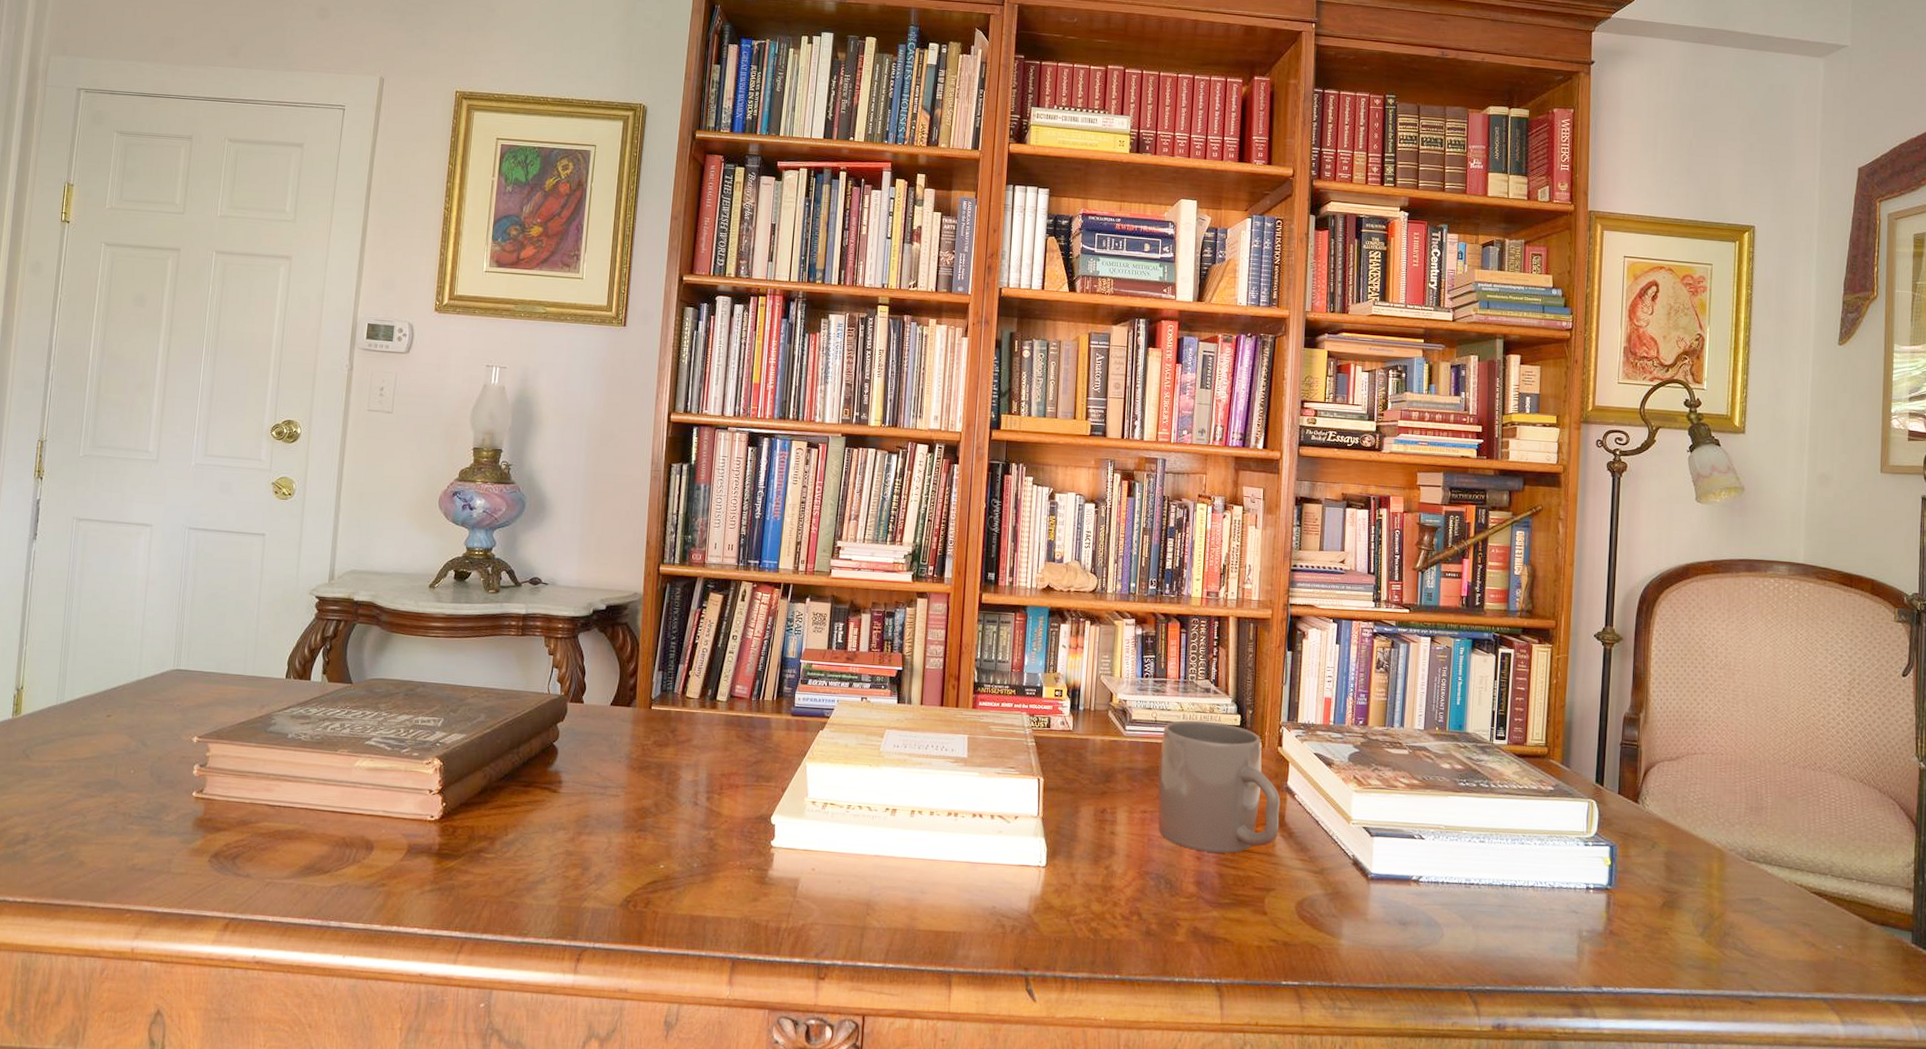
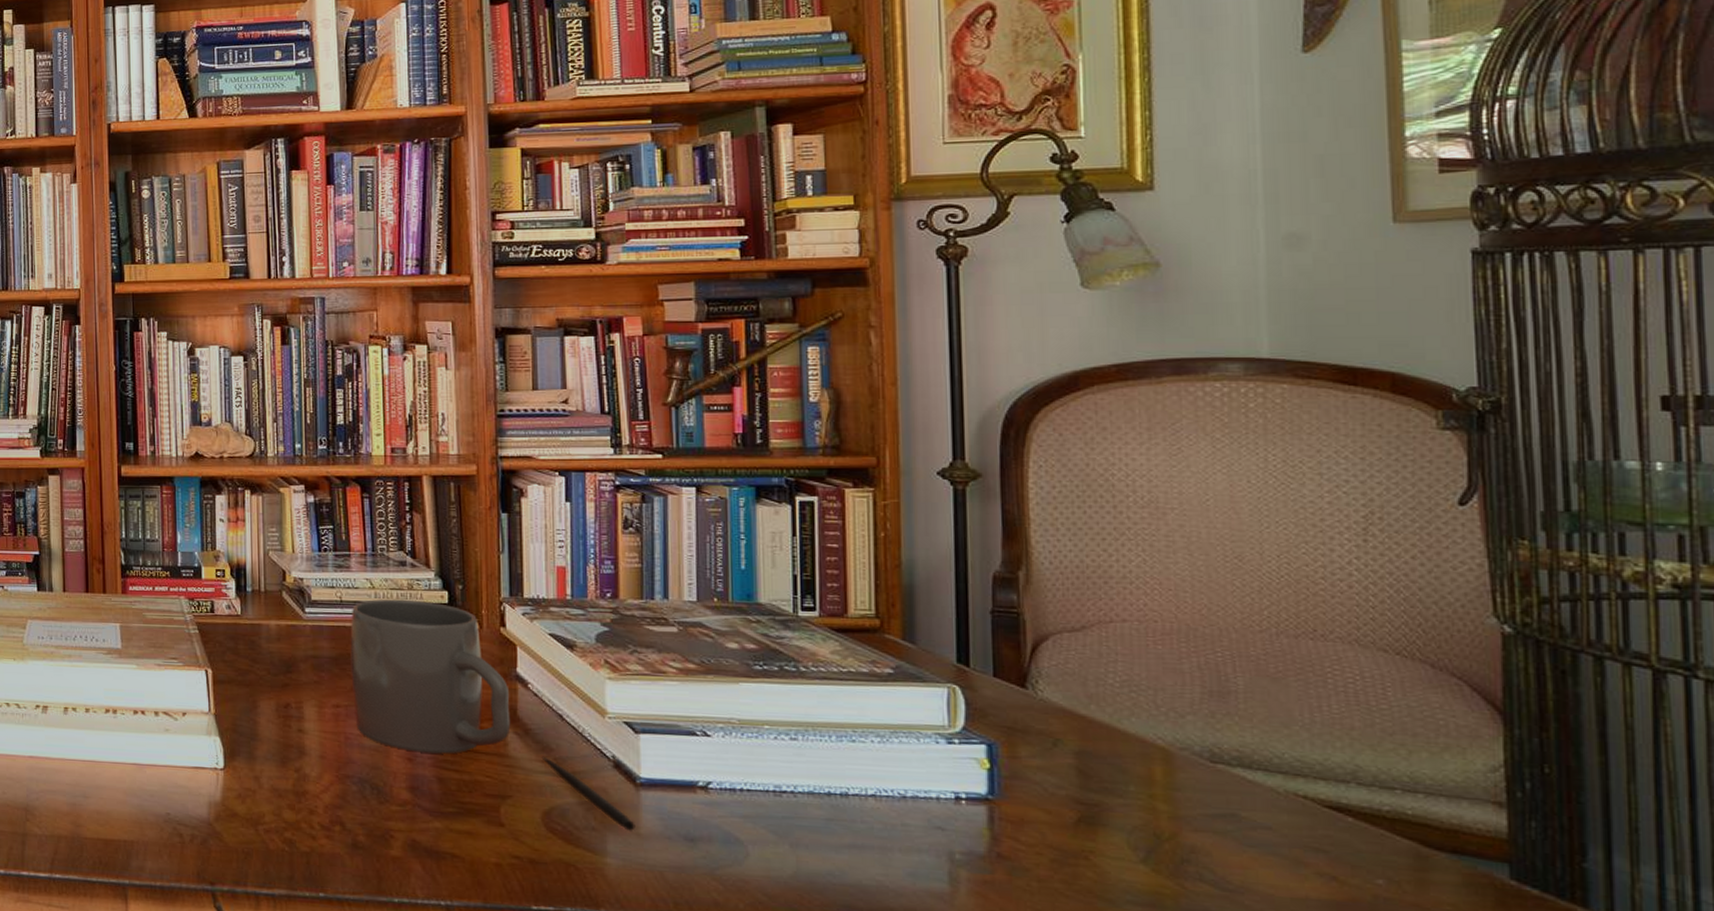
pen: none [1300,855,1365,918] -> present [541,756,635,832]

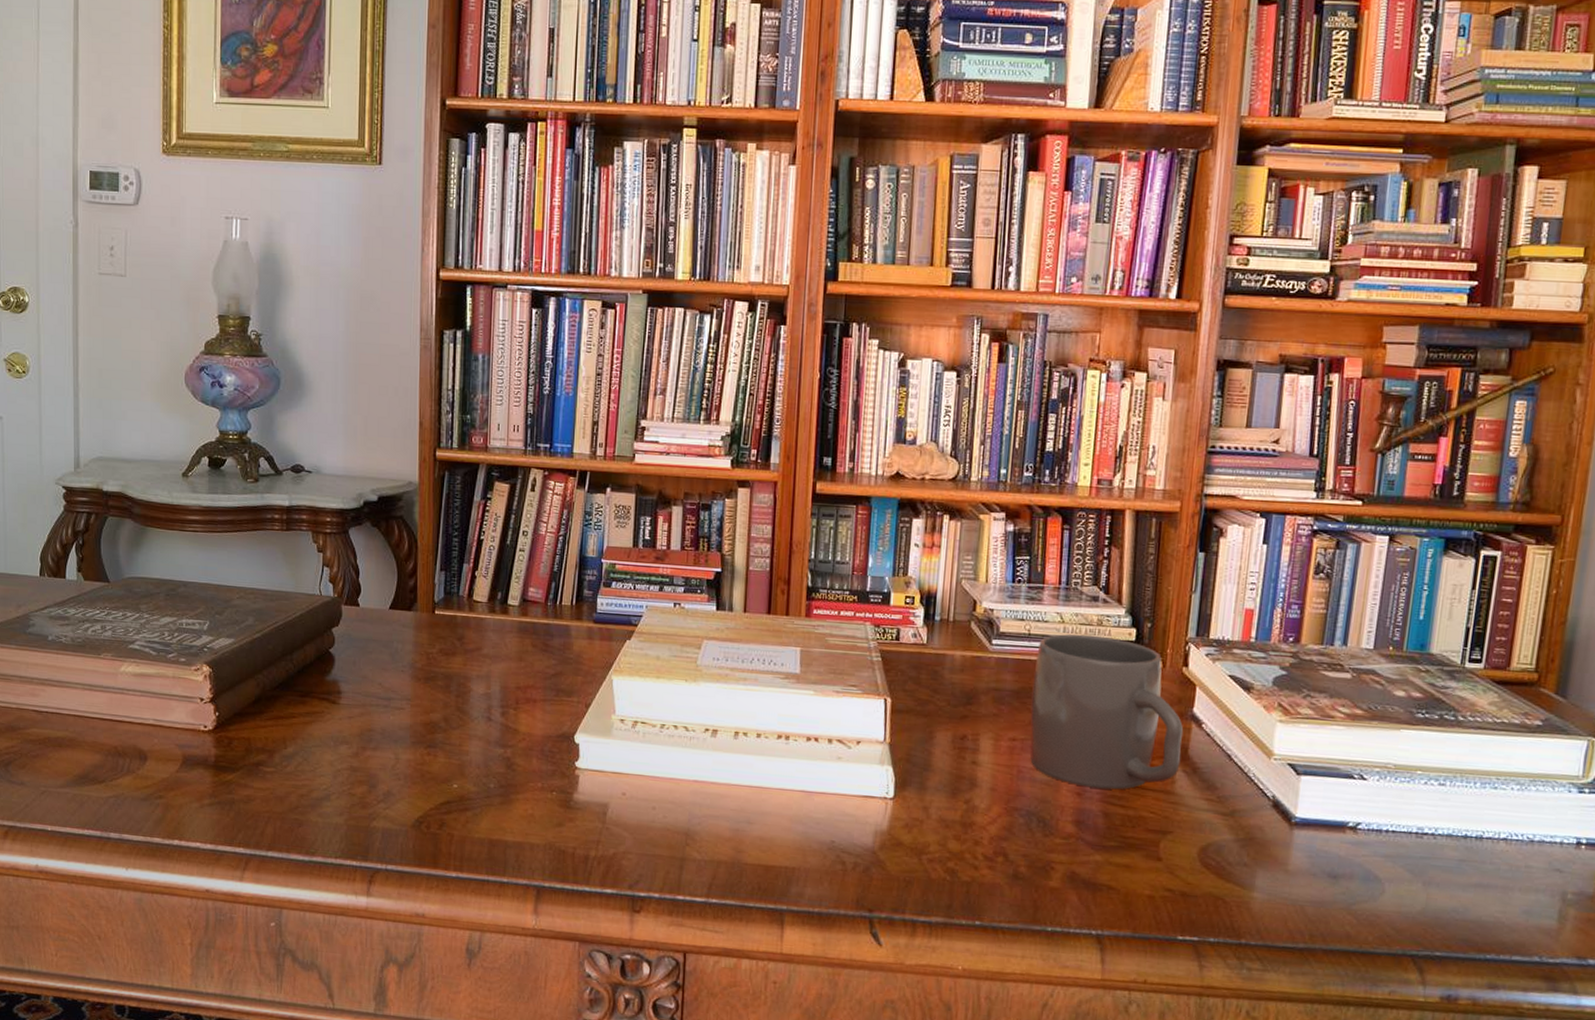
pen: present [541,756,635,832] -> none [1205,794,1285,869]

